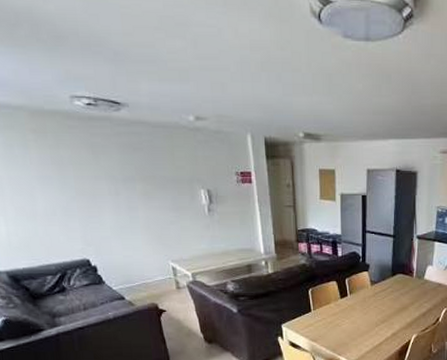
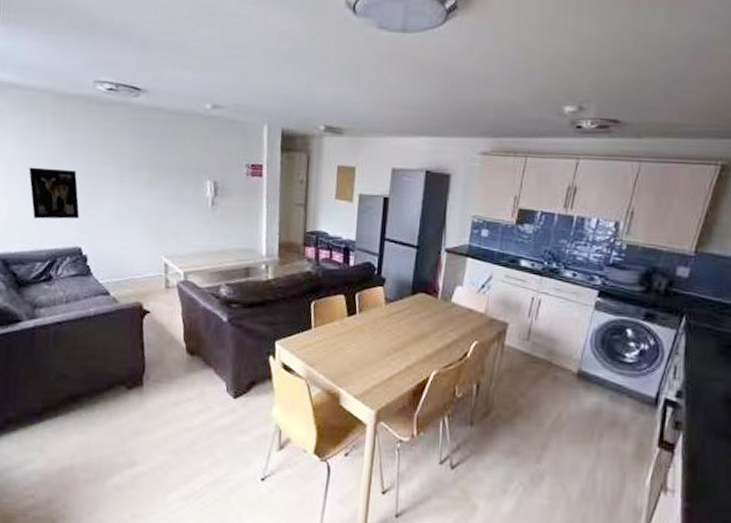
wall art: none [19,186,81,235] -> present [29,167,79,219]

